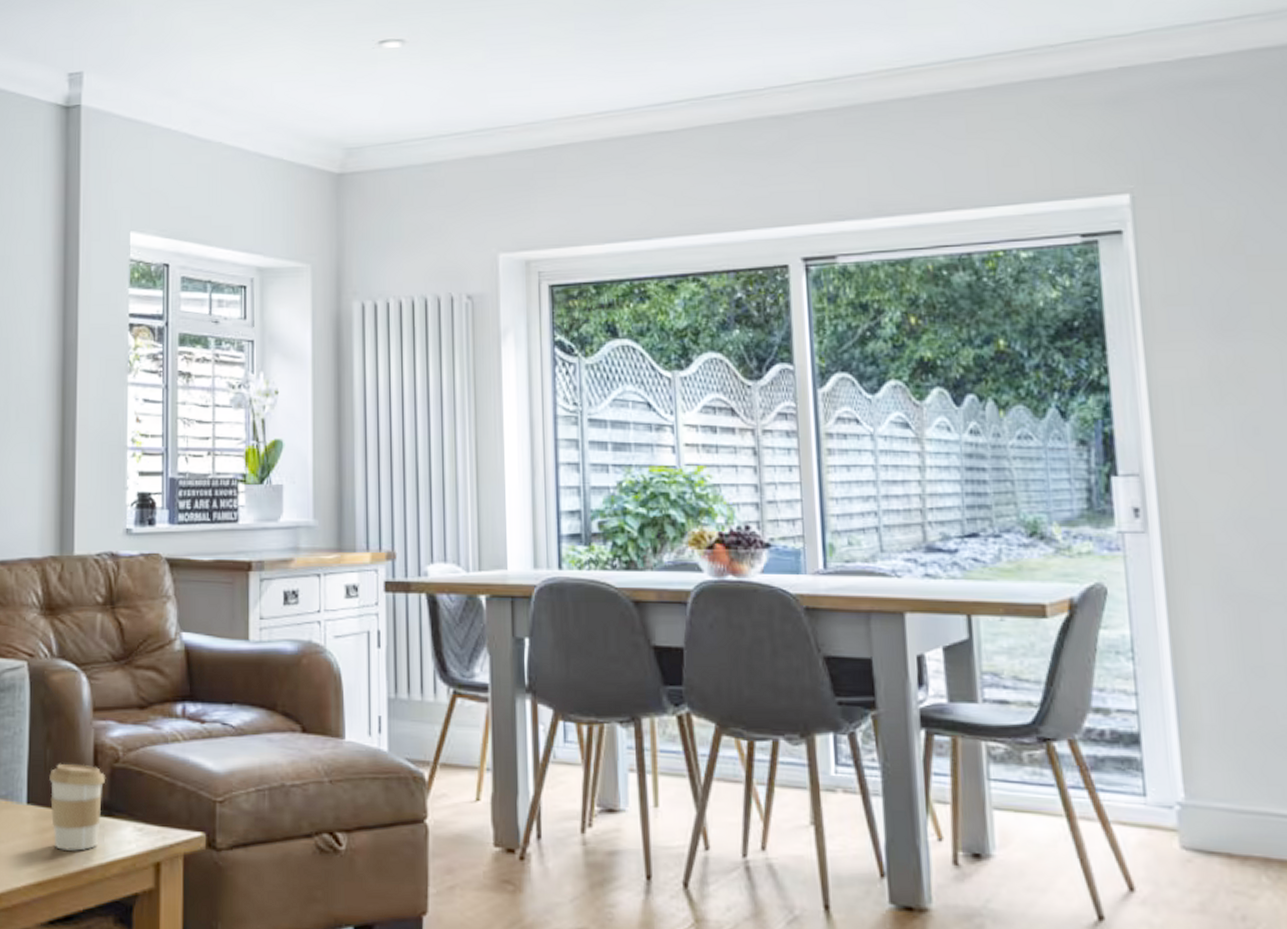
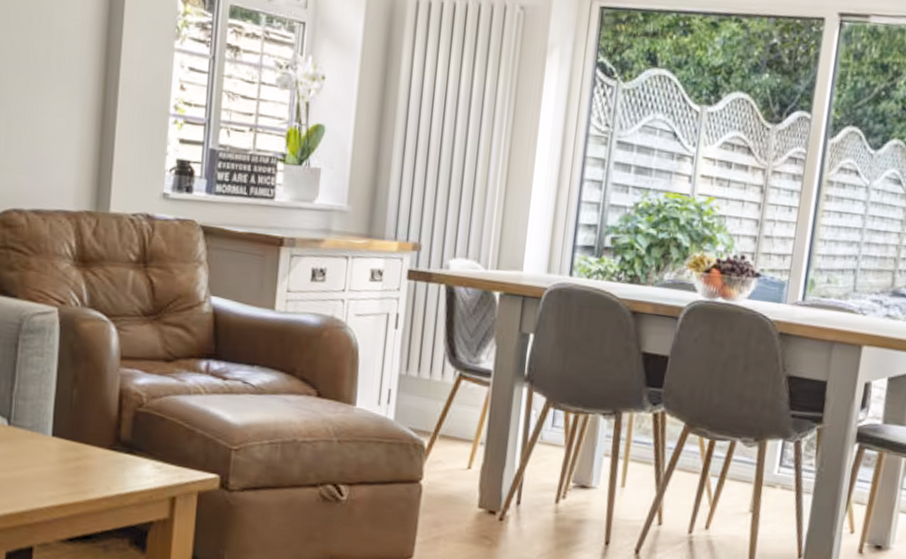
coffee cup: present [49,764,106,851] -> none [74,403,130,481]

